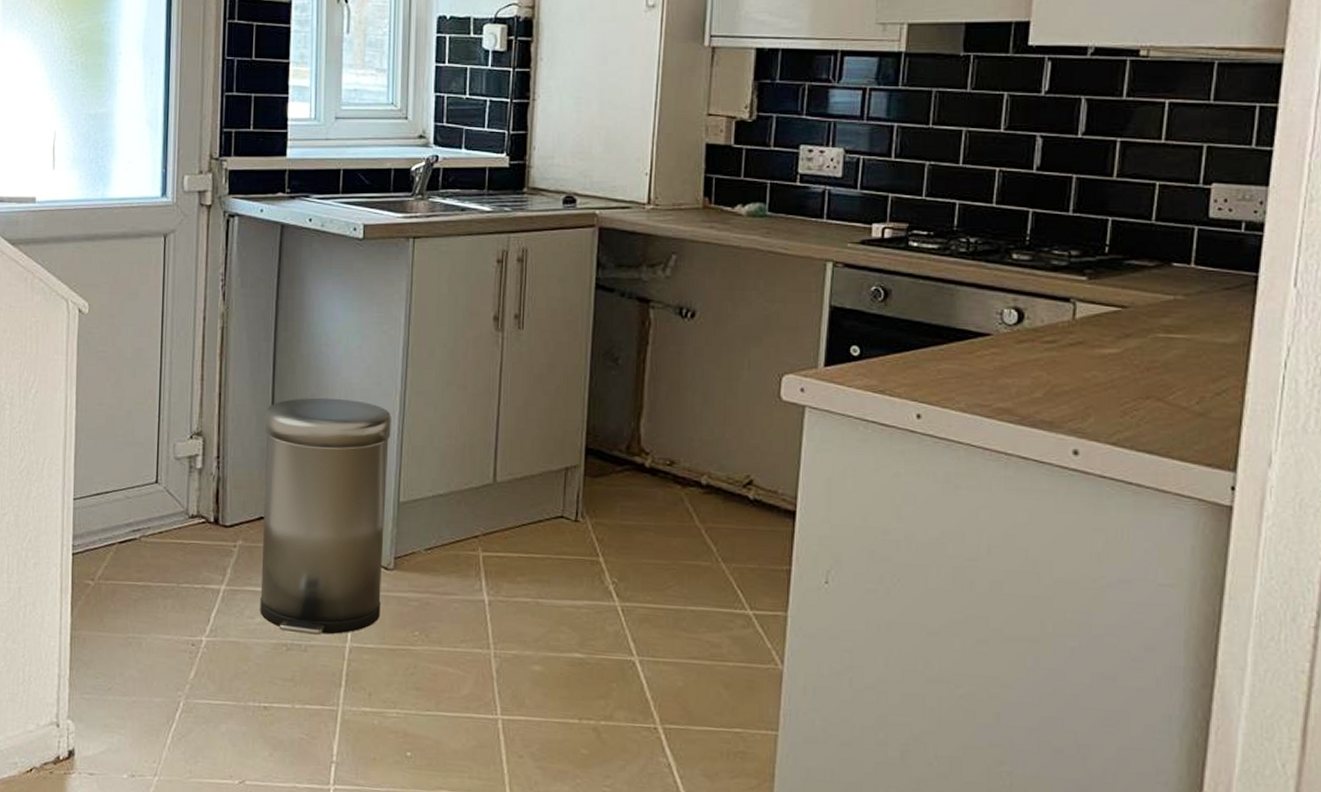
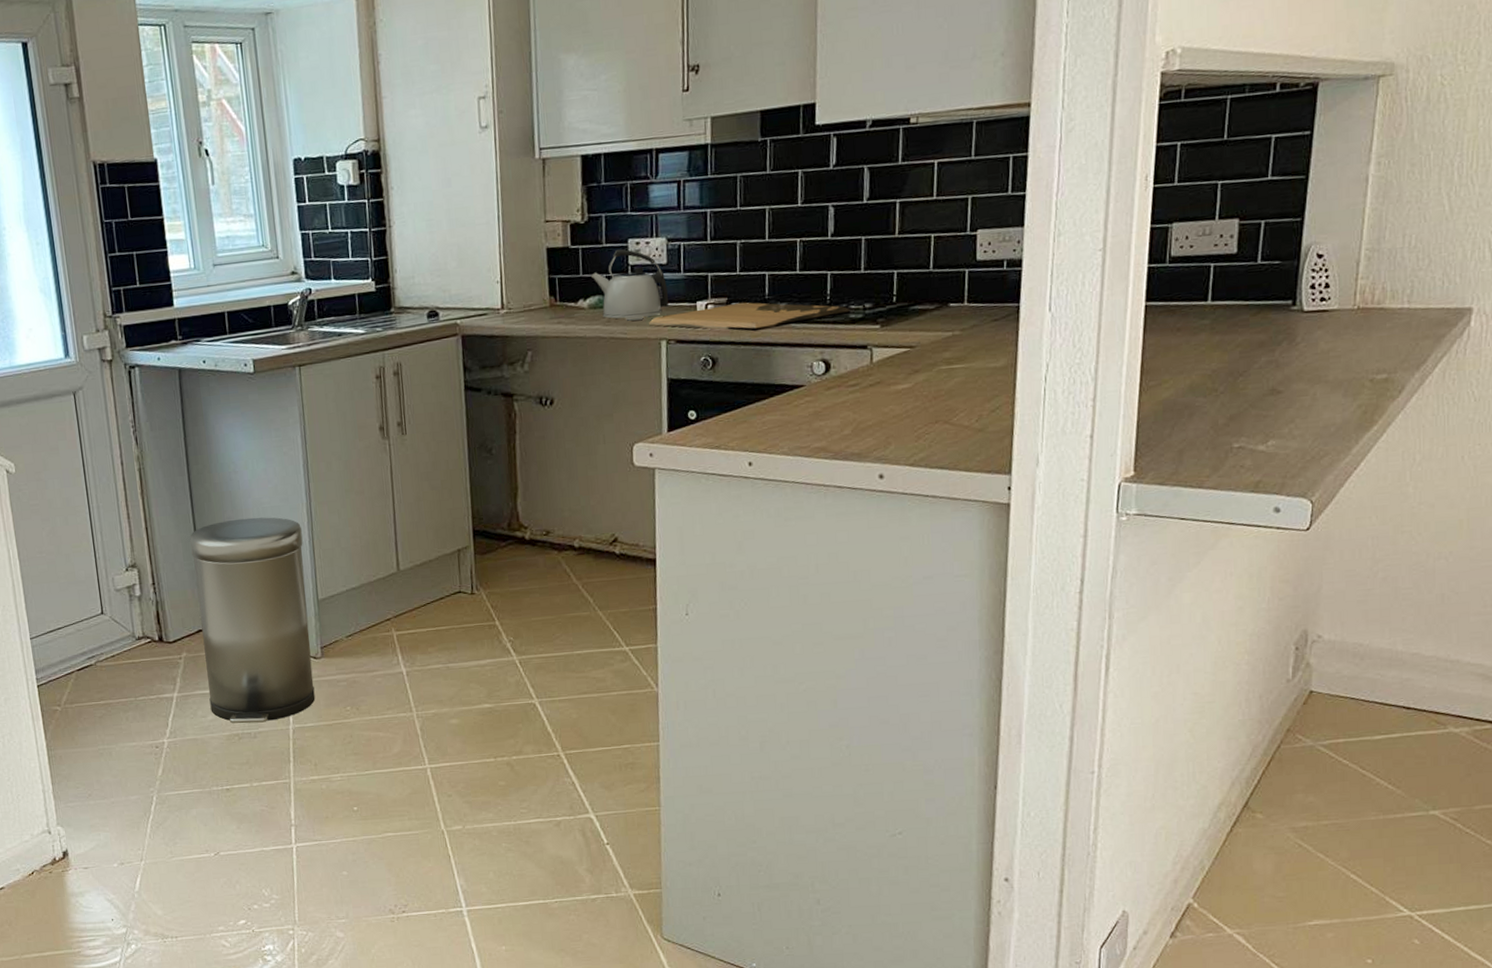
kettle: none [753,154,841,235] -> present [590,249,669,321]
chopping board: none [813,230,1053,266] -> present [648,302,851,332]

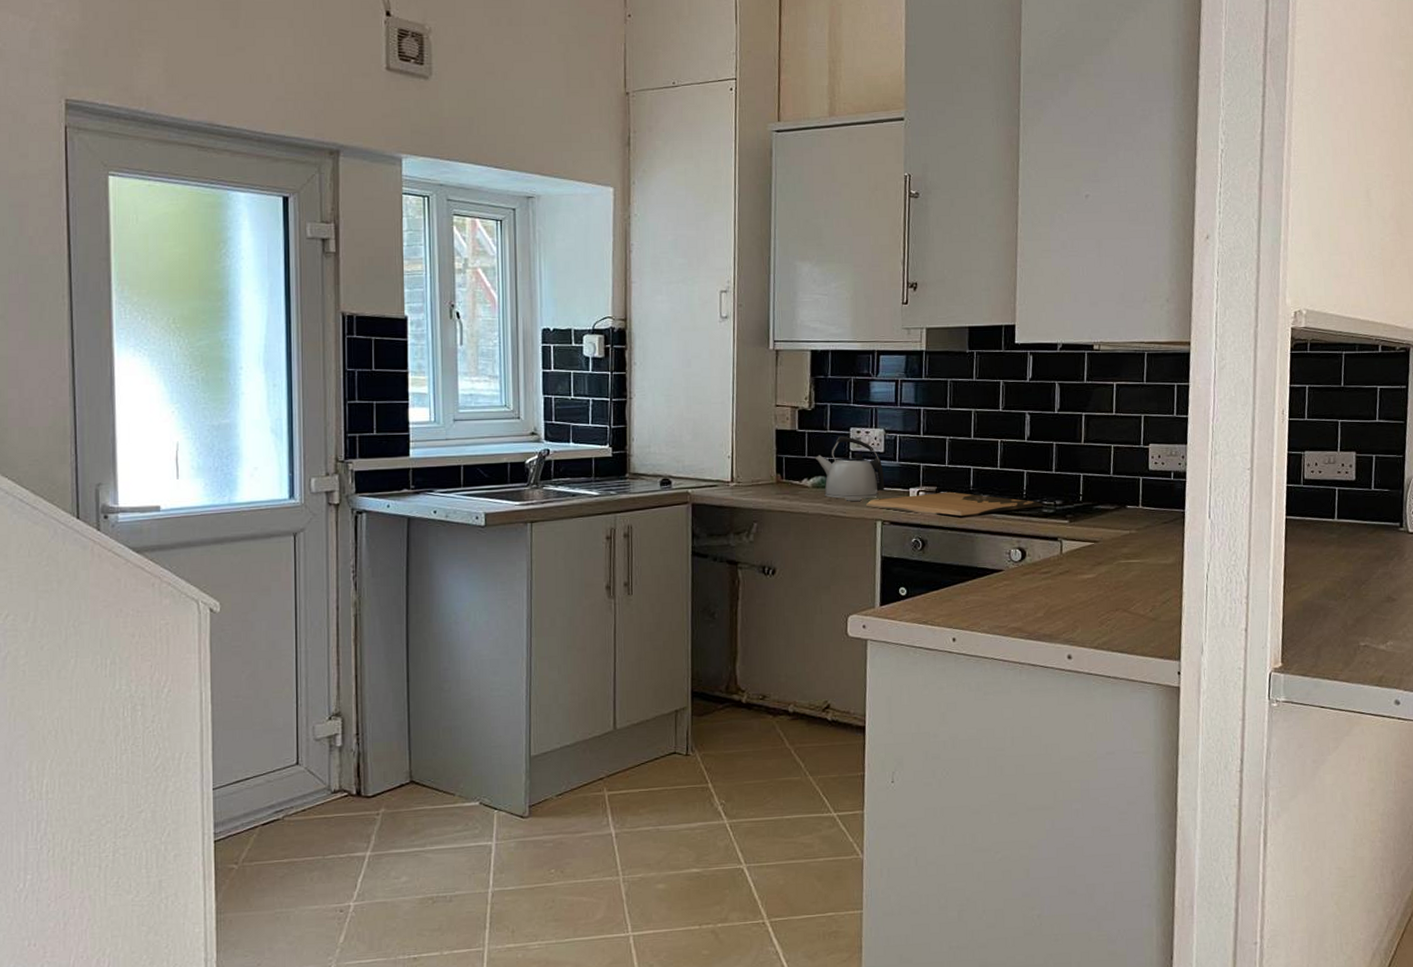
pedal bin: present [190,517,315,724] -> none [402,669,520,886]

